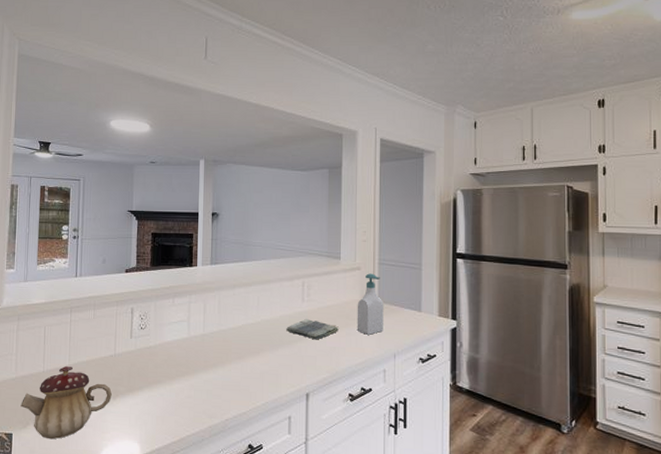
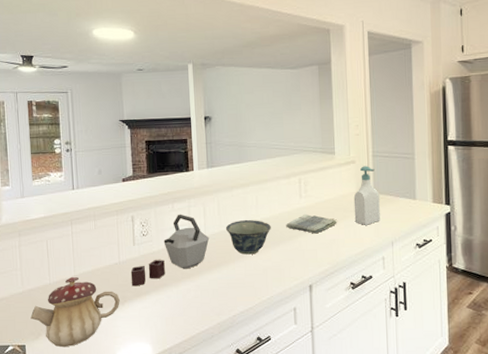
kettle: none [125,309,208,381] -> present [130,214,210,287]
bowl: none [224,319,271,357] -> present [225,219,271,255]

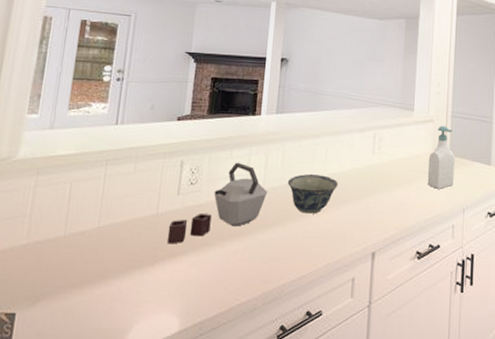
teapot: present [30,276,120,348] -> none [30,228,150,318]
dish towel: present [286,213,337,234] -> none [354,172,409,195]

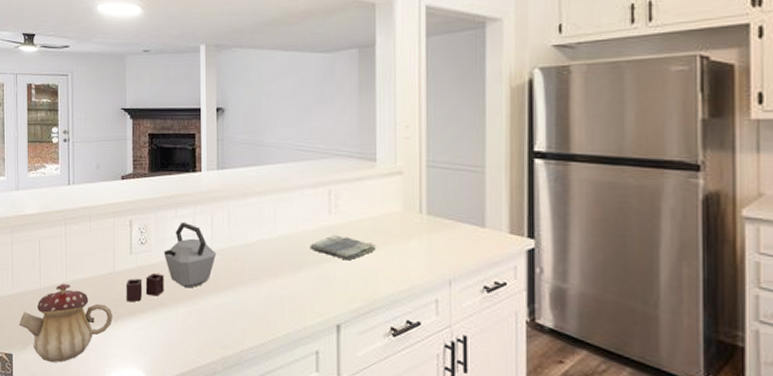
teapot: none [30,228,150,318] -> present [19,283,113,363]
bowl: present [287,173,338,214] -> none [235,235,291,279]
dish towel: none [354,172,409,195] -> present [310,234,376,261]
soap bottle: present [427,126,455,189] -> none [399,178,434,256]

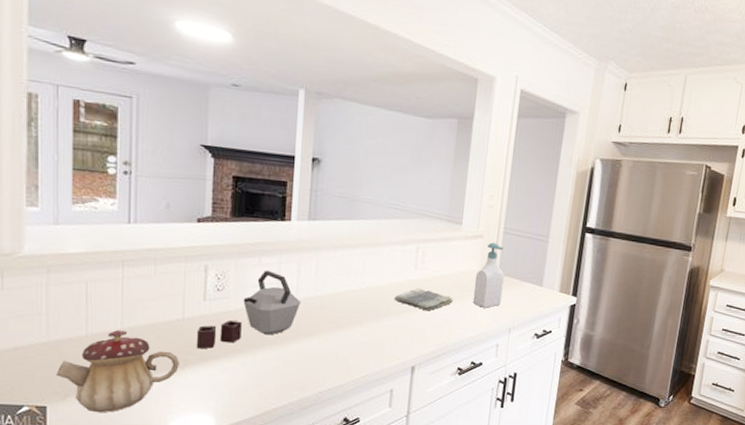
soap bottle: none [399,178,434,256] -> present [472,242,504,308]

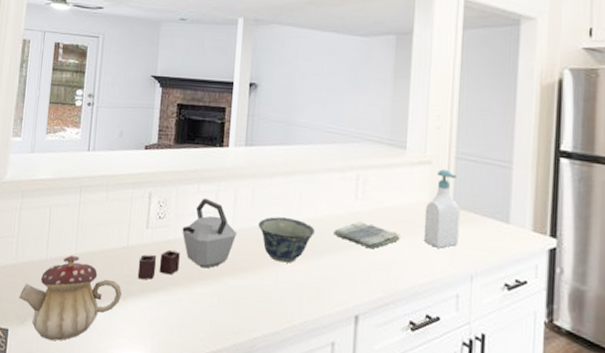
bowl: none [322,285,377,327] -> present [257,216,315,263]

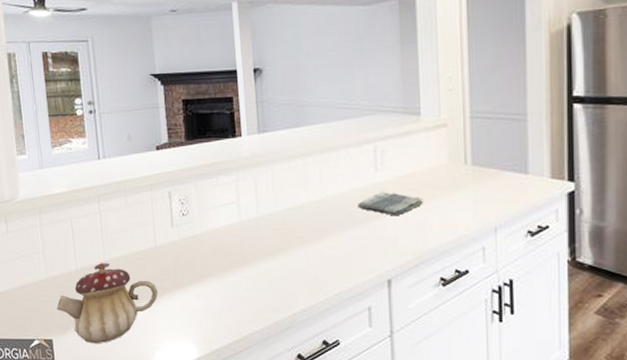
kettle: present [137,197,237,280] -> none [169,189,263,276]
bowl: present [257,216,315,263] -> none [282,197,339,241]
soap bottle: present [423,169,460,248] -> none [445,130,480,206]

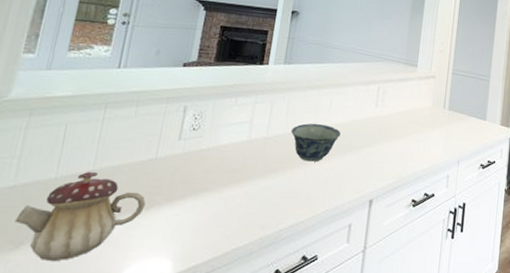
bowl: none [282,197,339,241] -> present [290,123,341,162]
dish towel: present [357,191,423,216] -> none [356,123,409,145]

